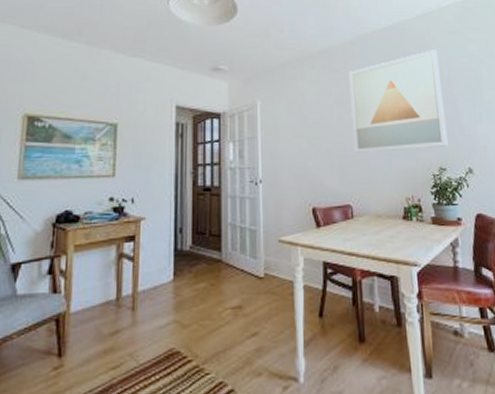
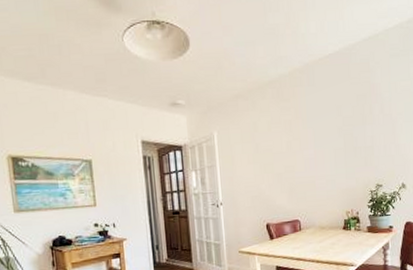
wall art: present [348,49,449,153] -> none [297,73,386,175]

